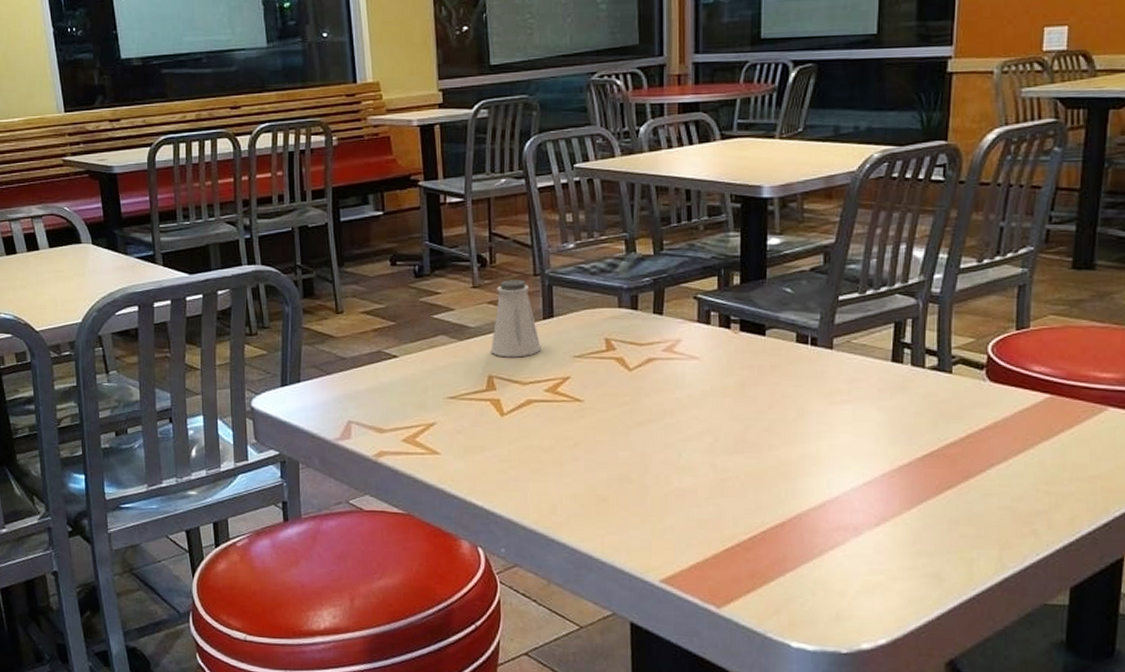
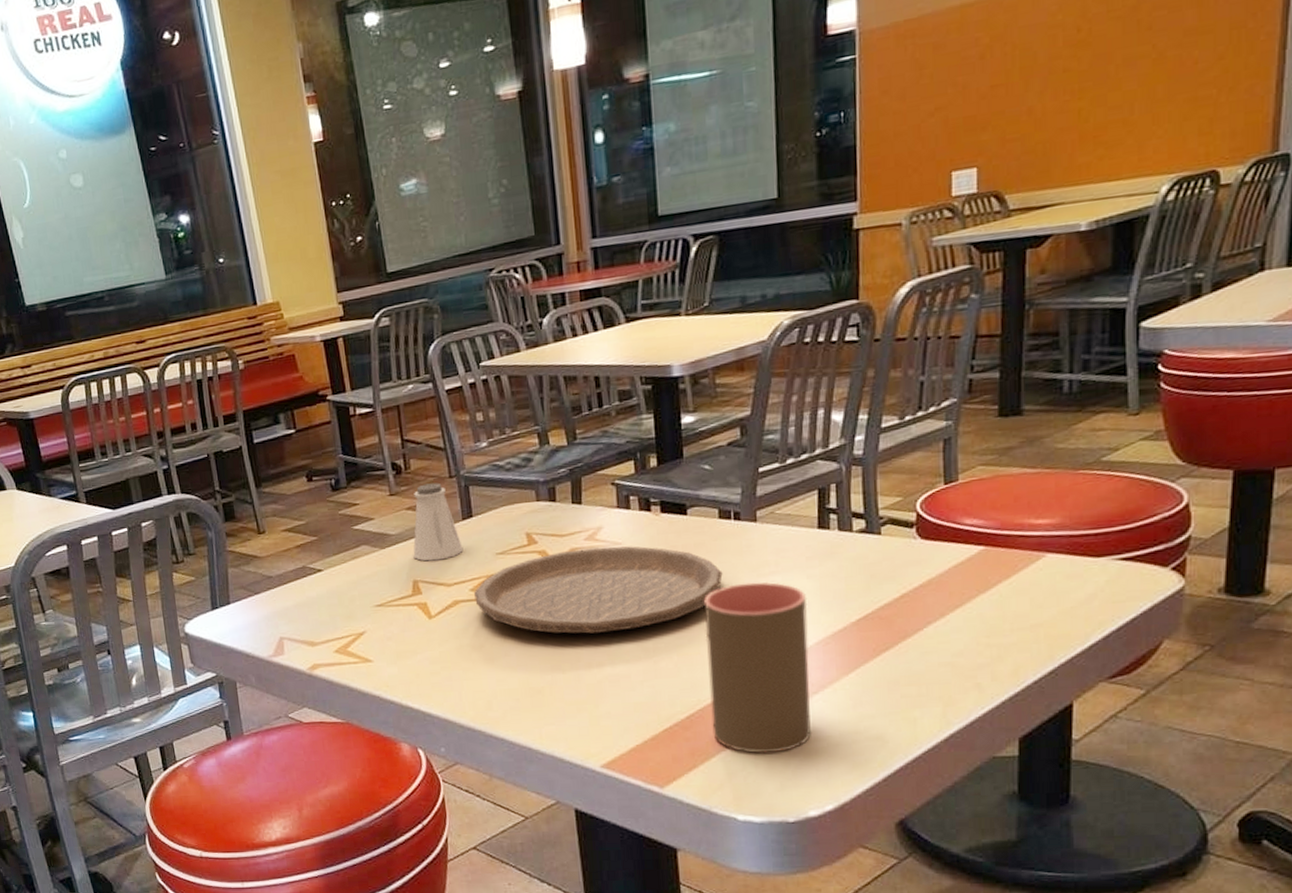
plate: none [548,360,796,446] -> present [474,546,723,634]
cup: none [773,409,876,582] -> present [704,581,811,754]

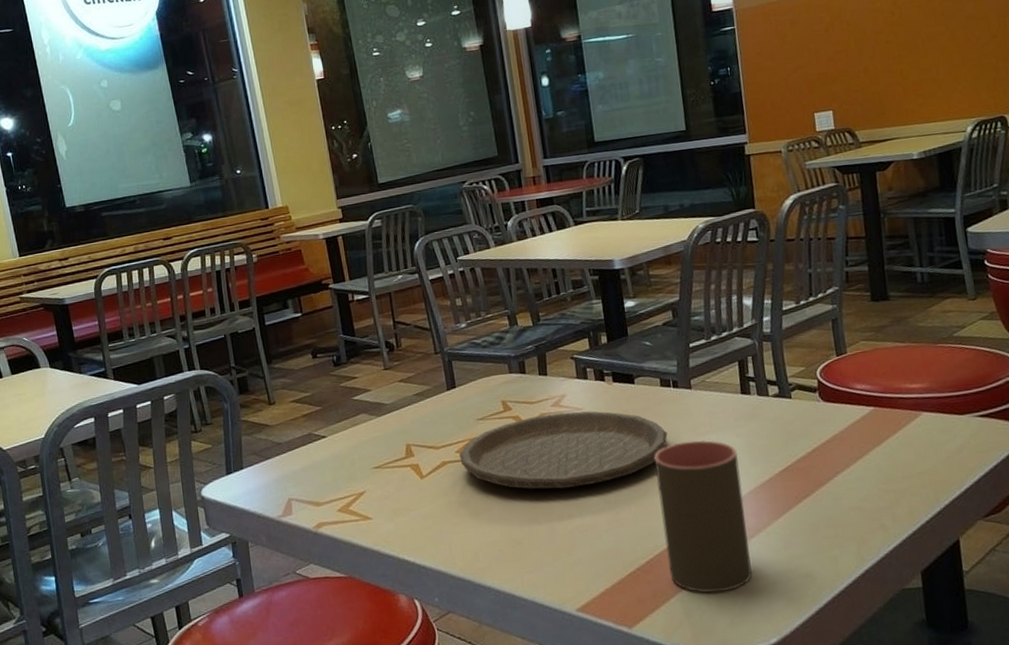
saltshaker: present [413,482,464,561] -> none [405,358,449,427]

